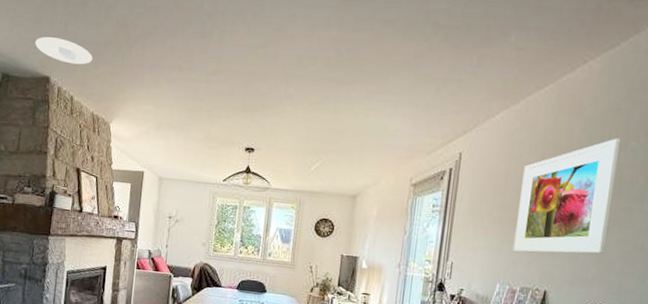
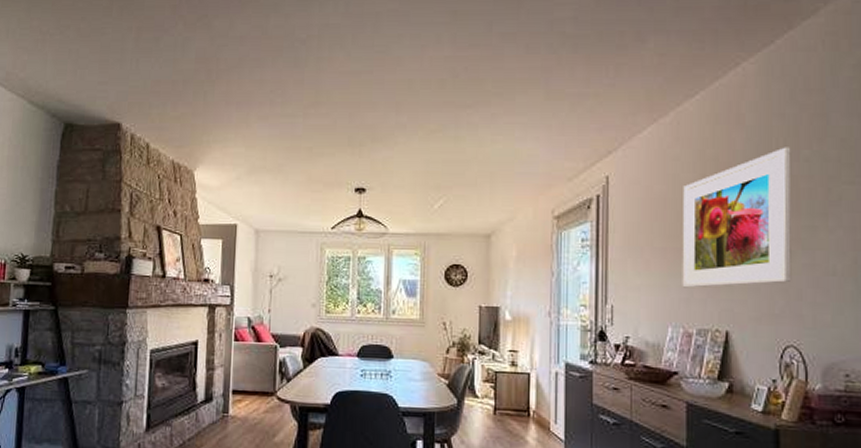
recessed light: present [35,37,93,65] -> none [102,79,171,107]

